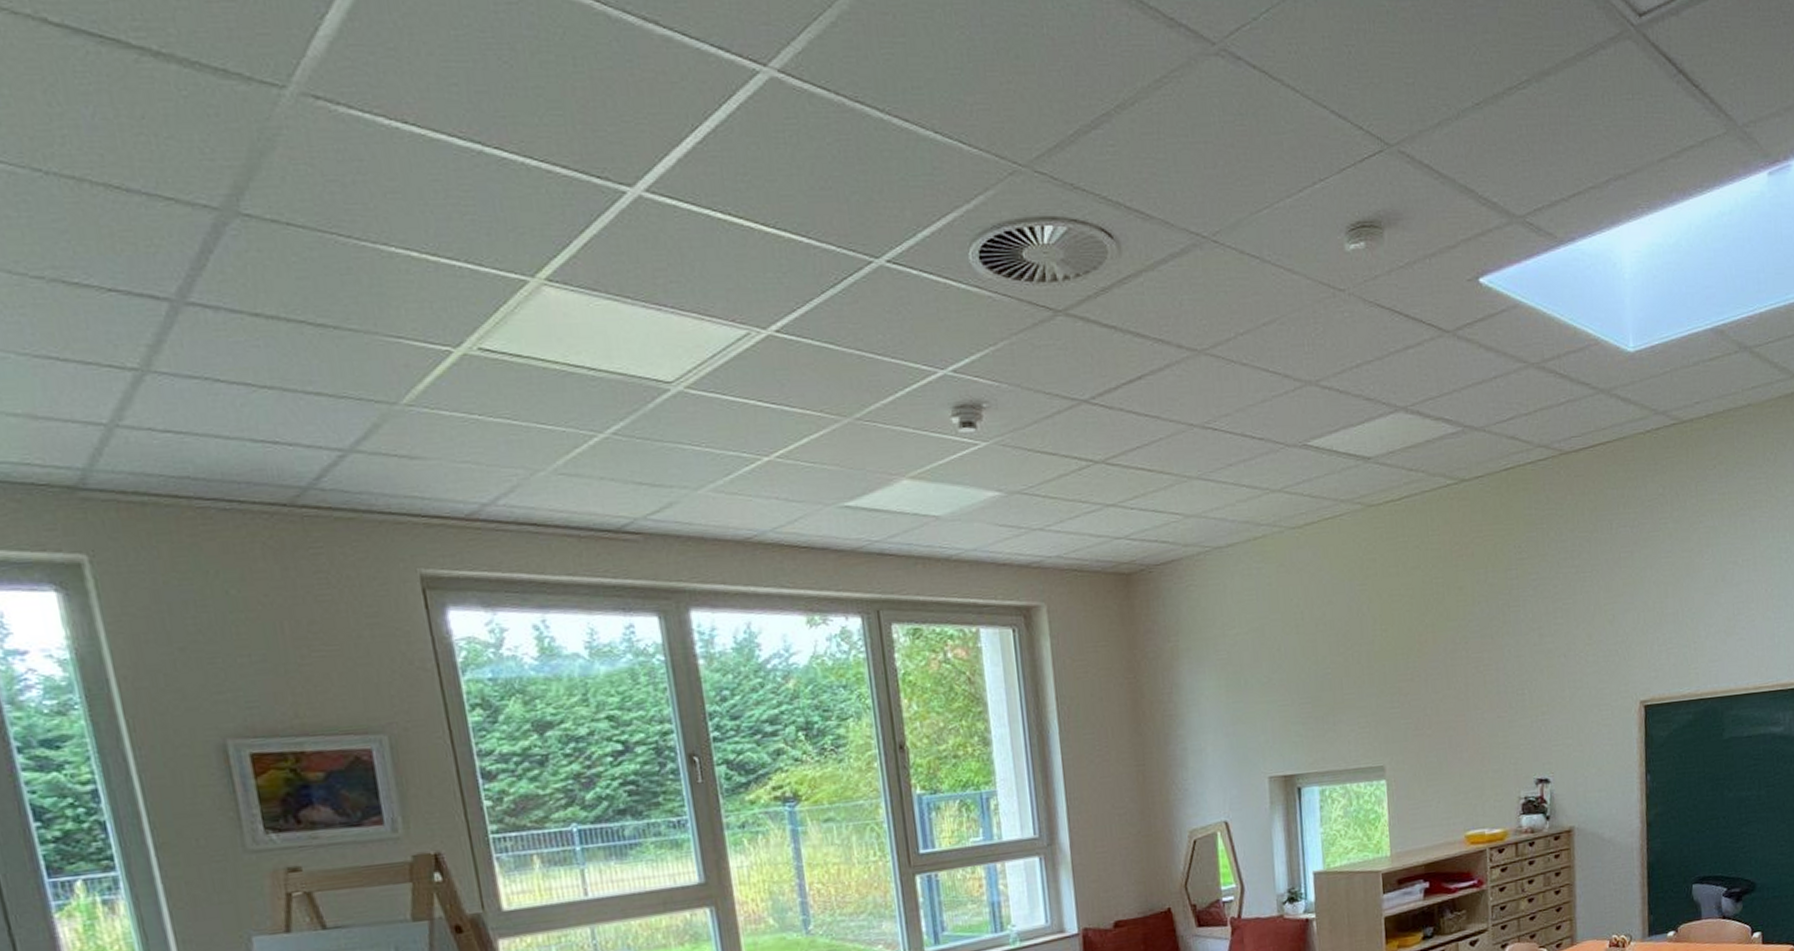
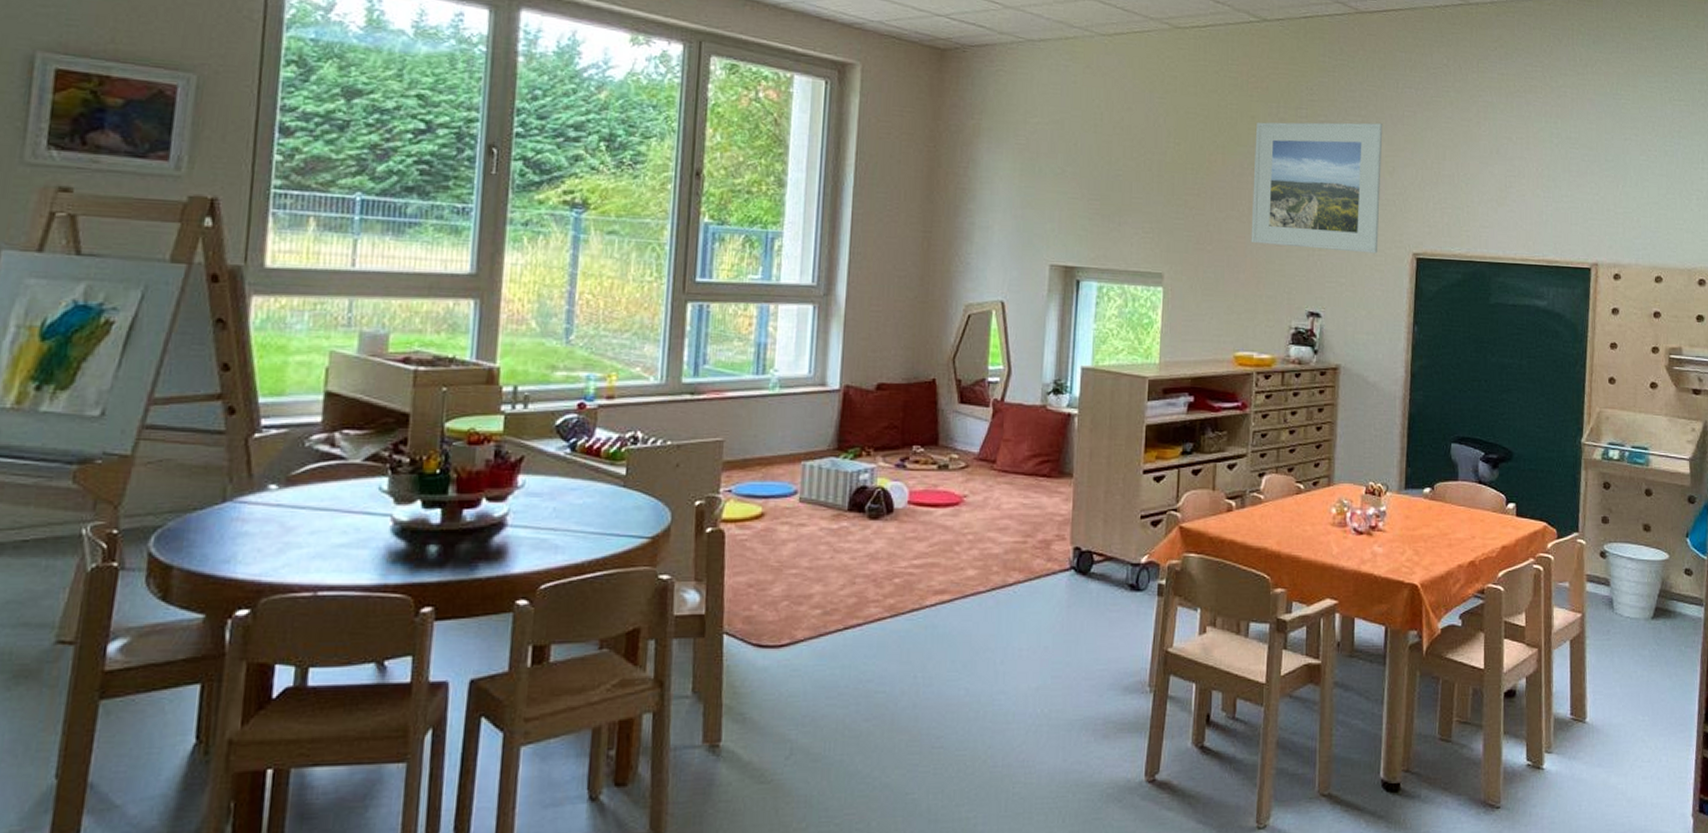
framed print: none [1464,571,1604,720] -> present [1251,122,1383,254]

